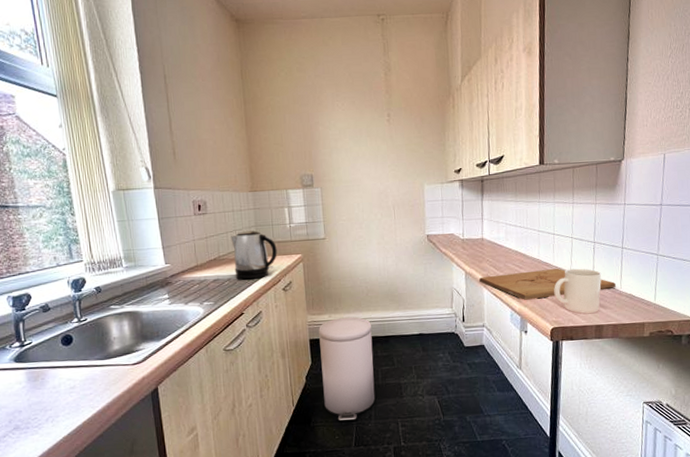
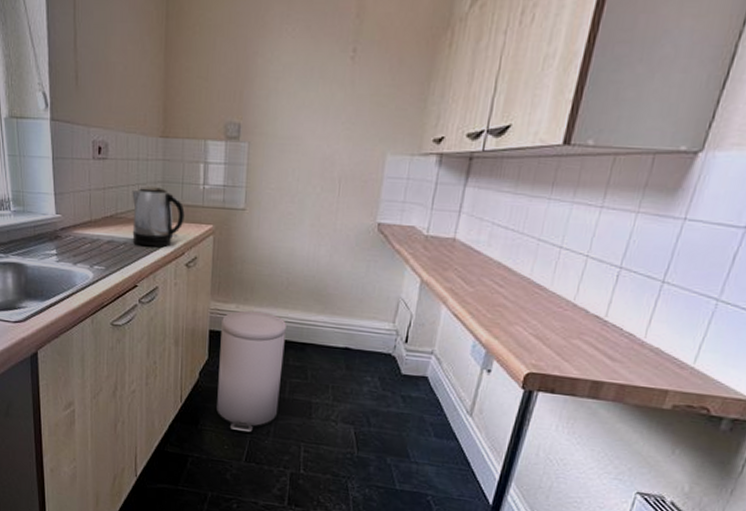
cutting board: present [479,268,616,300] -> none [438,290,639,336]
mug: present [554,268,602,314] -> none [541,299,621,365]

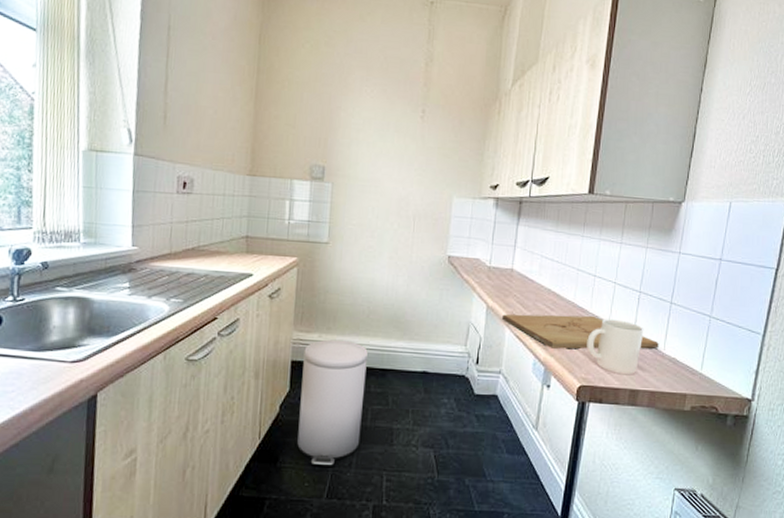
kettle: present [132,187,185,248] -> none [214,221,270,279]
cutting board: none [438,290,639,336] -> present [502,314,659,349]
mug: none [541,299,621,365] -> present [587,319,644,375]

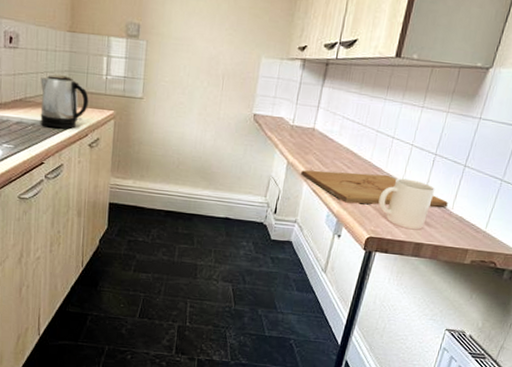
kettle: none [214,221,270,279] -> present [40,74,89,129]
pedal bin: present [297,339,368,466] -> none [114,185,177,292]

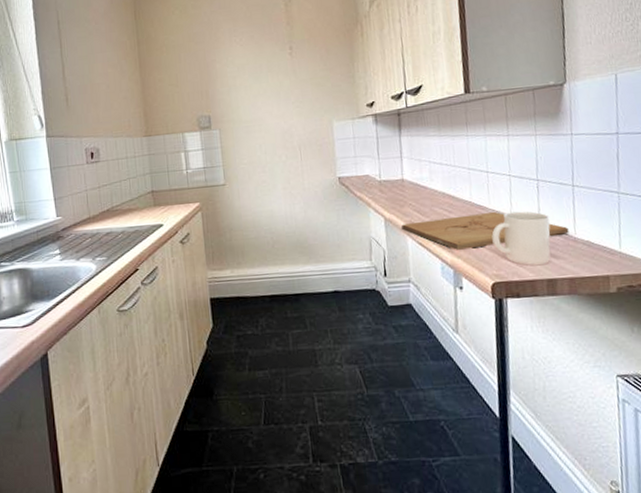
kettle: present [40,74,89,129] -> none [124,178,174,232]

